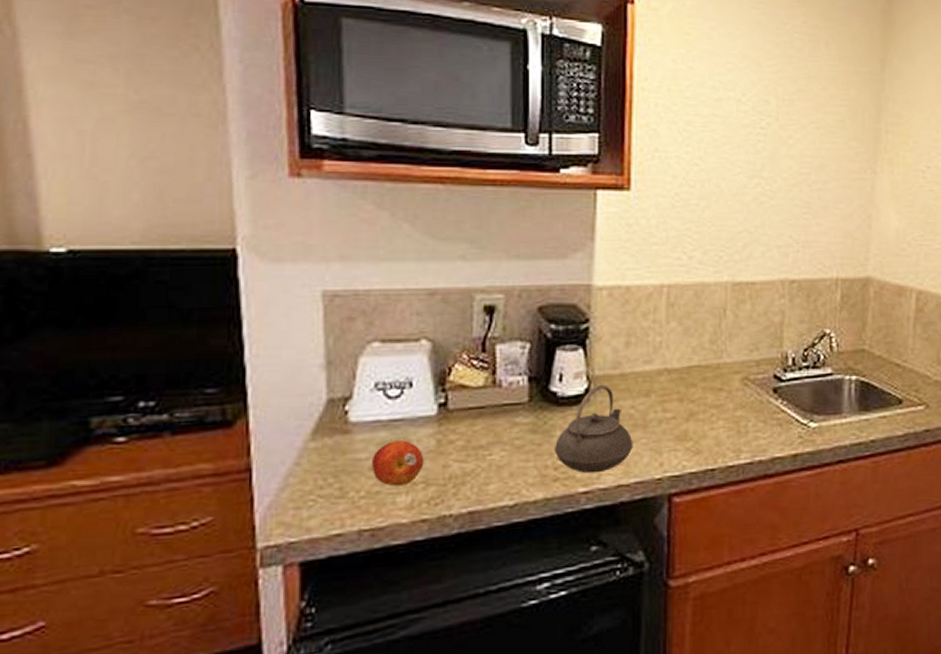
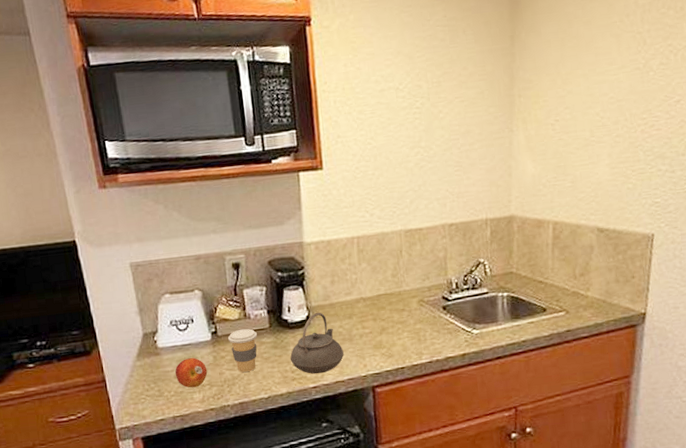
coffee cup: none [464,402,508,467] -> present [228,329,257,373]

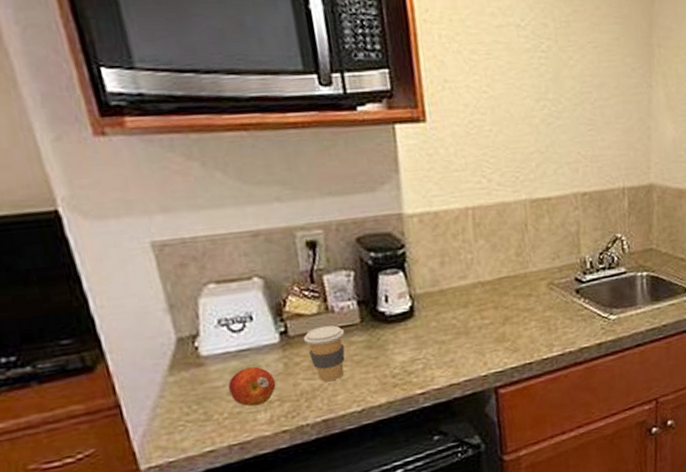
teapot: present [290,312,344,374] -> none [390,301,459,378]

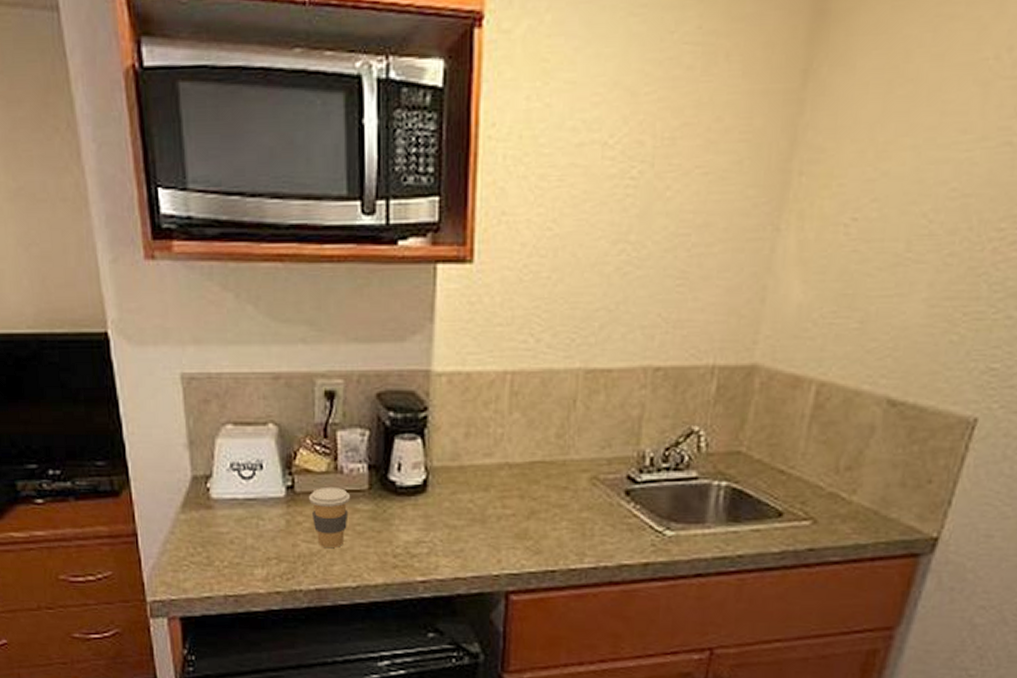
fruit: present [228,366,276,407] -> none [231,518,276,560]

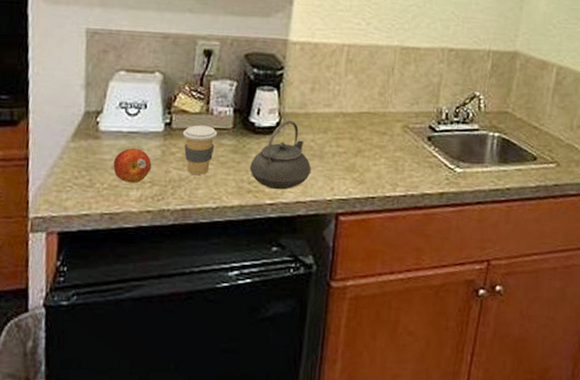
fruit: none [231,518,276,560] -> present [113,148,152,183]
teapot: none [394,476,471,564] -> present [250,120,311,190]

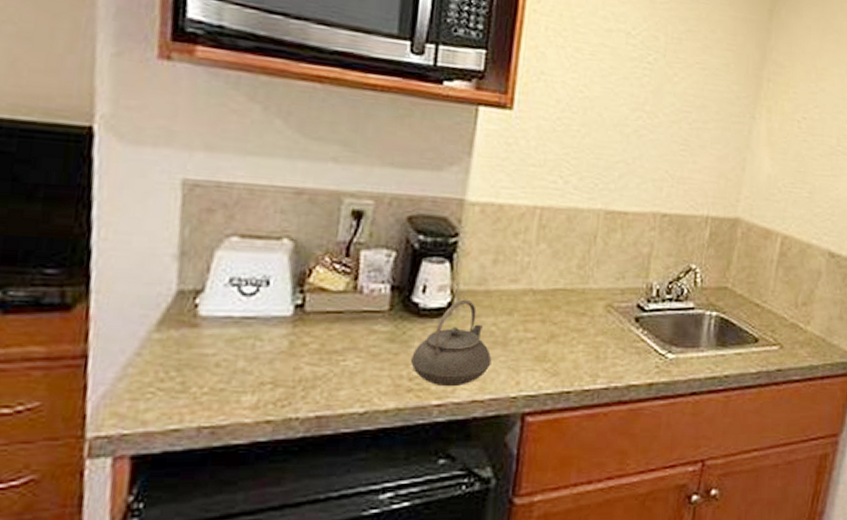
fruit: present [113,148,152,183] -> none [217,339,275,385]
coffee cup: present [183,125,217,175] -> none [320,307,368,372]

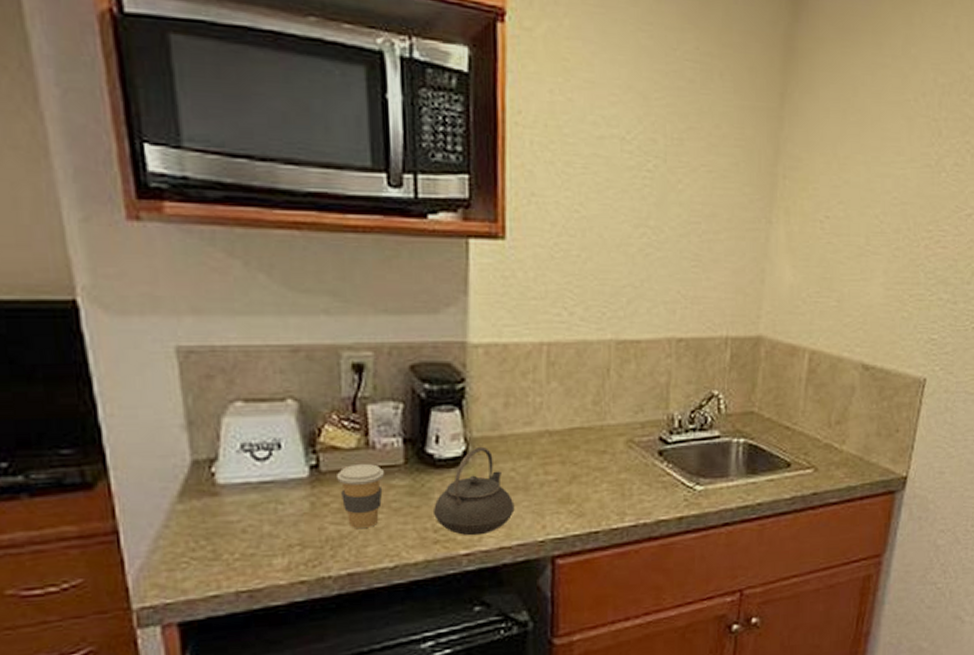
coffee cup: none [320,307,368,372] -> present [337,464,384,529]

